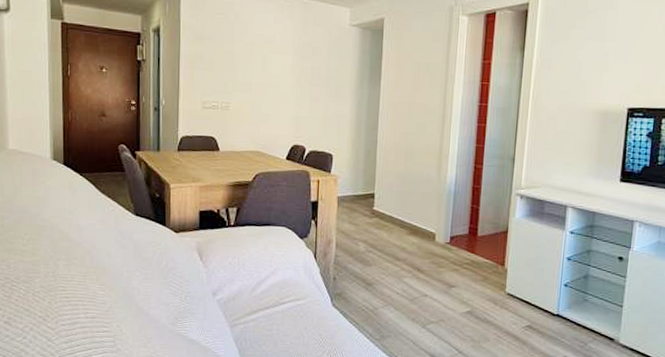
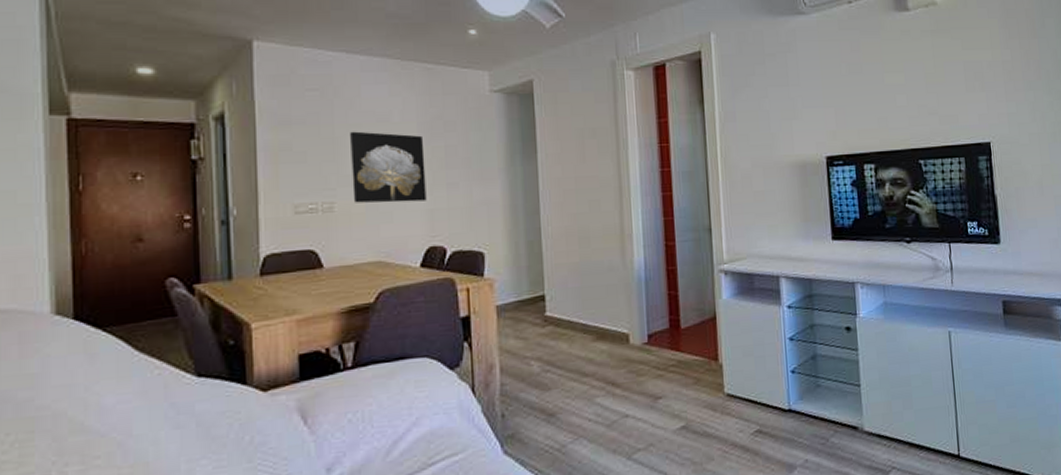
wall art: none [243,49,296,109] -> present [349,131,427,203]

